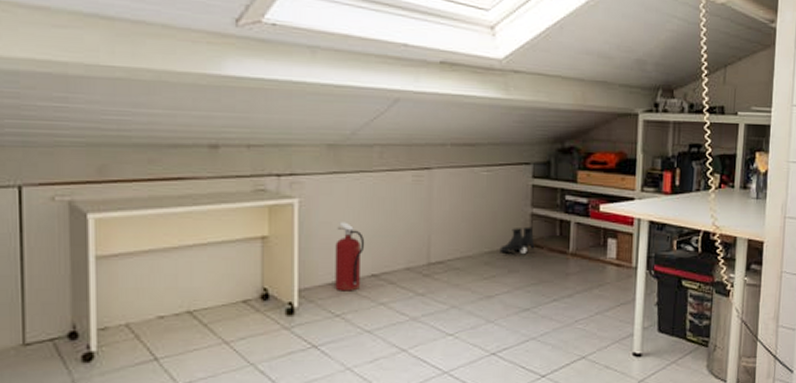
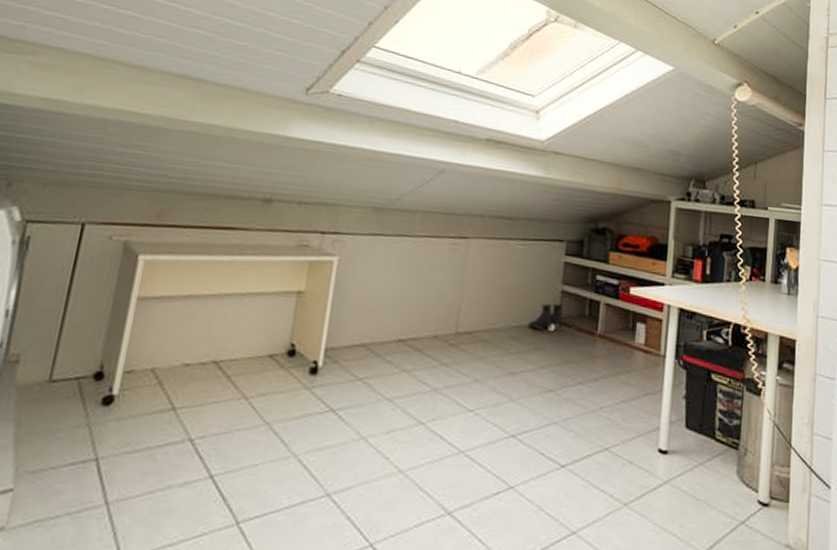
fire extinguisher: present [335,222,365,291] -> none [361,283,397,355]

